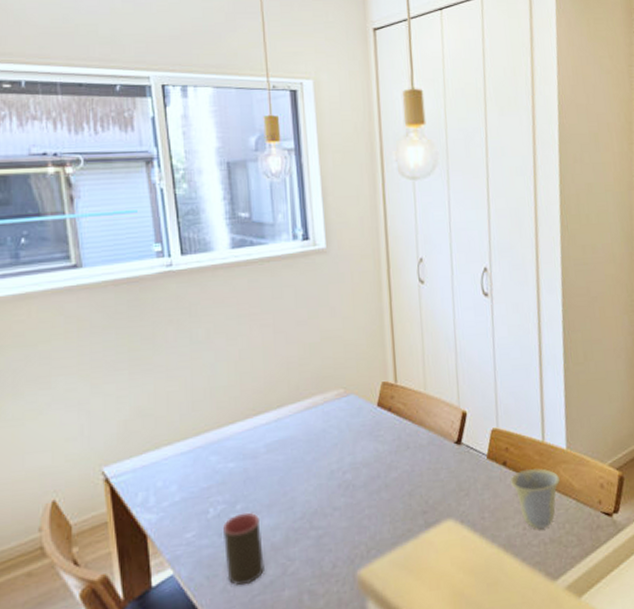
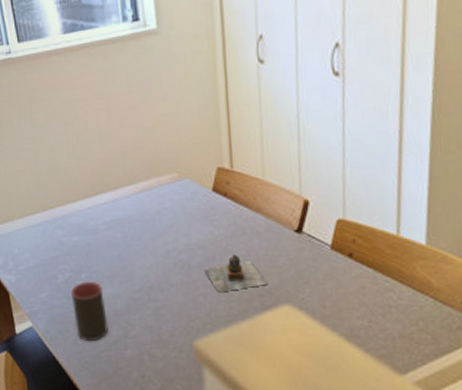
teapot: none [370,470,431,513] -> present [205,255,268,293]
cup: present [511,468,560,529] -> none [357,262,415,323]

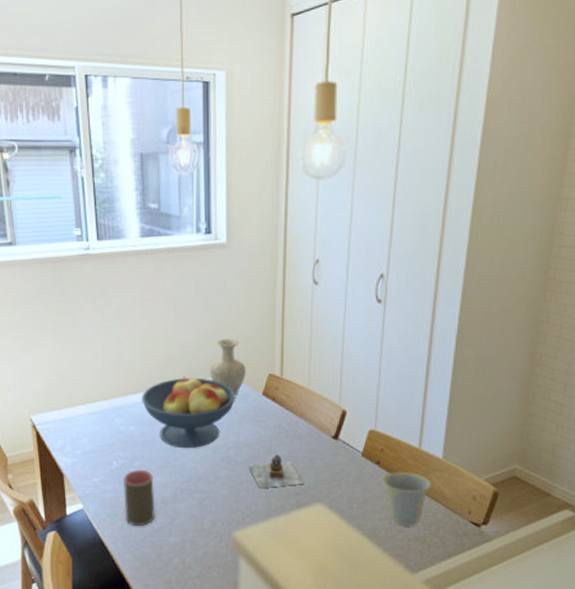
fruit bowl: none [82,178,184,256] -> present [142,375,236,449]
vase: none [151,133,192,195] -> present [209,338,246,396]
cup: none [357,262,415,323] -> present [382,470,431,526]

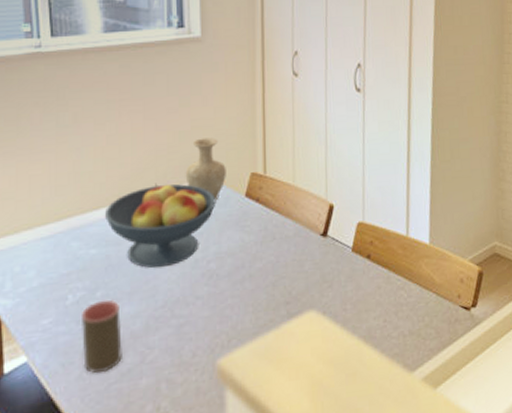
teapot: present [249,454,304,489] -> none [234,261,295,303]
cup: present [382,470,431,526] -> none [374,262,421,322]

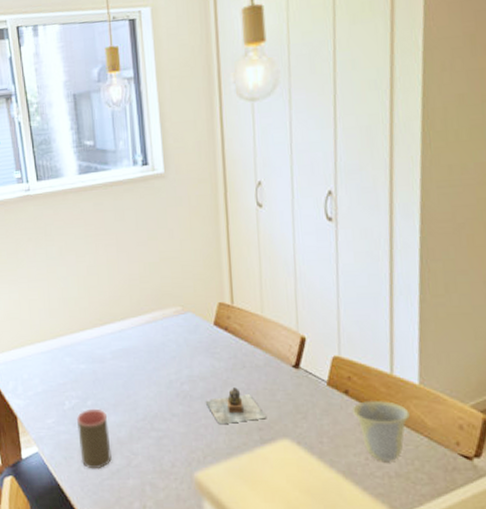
fruit bowl: present [105,183,216,268] -> none [90,309,187,385]
vase: present [185,137,226,201] -> none [156,268,195,328]
teapot: none [234,261,295,303] -> present [206,387,267,425]
cup: none [374,262,421,322] -> present [353,400,410,461]

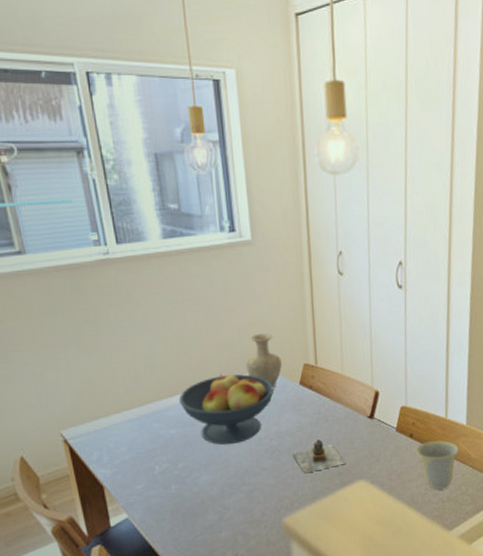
cup: present [77,408,112,470] -> none [168,470,204,528]
fruit bowl: none [90,309,187,385] -> present [179,373,275,445]
vase: none [156,268,195,328] -> present [245,333,282,388]

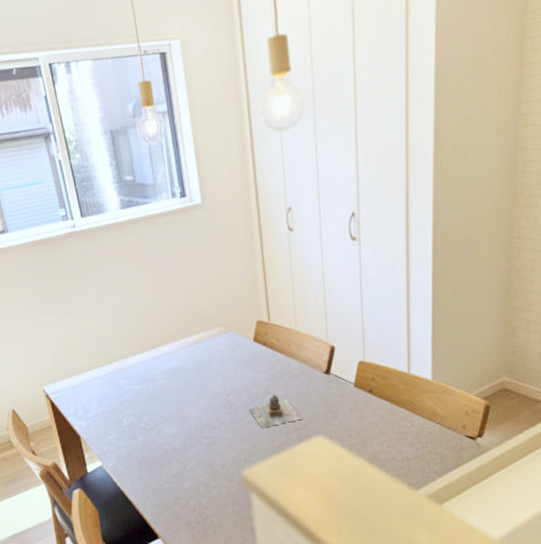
fruit bowl: present [179,373,275,445] -> none [142,332,229,400]
vase: present [245,333,282,388] -> none [200,292,236,346]
cup: present [416,440,459,490] -> none [376,396,424,447]

